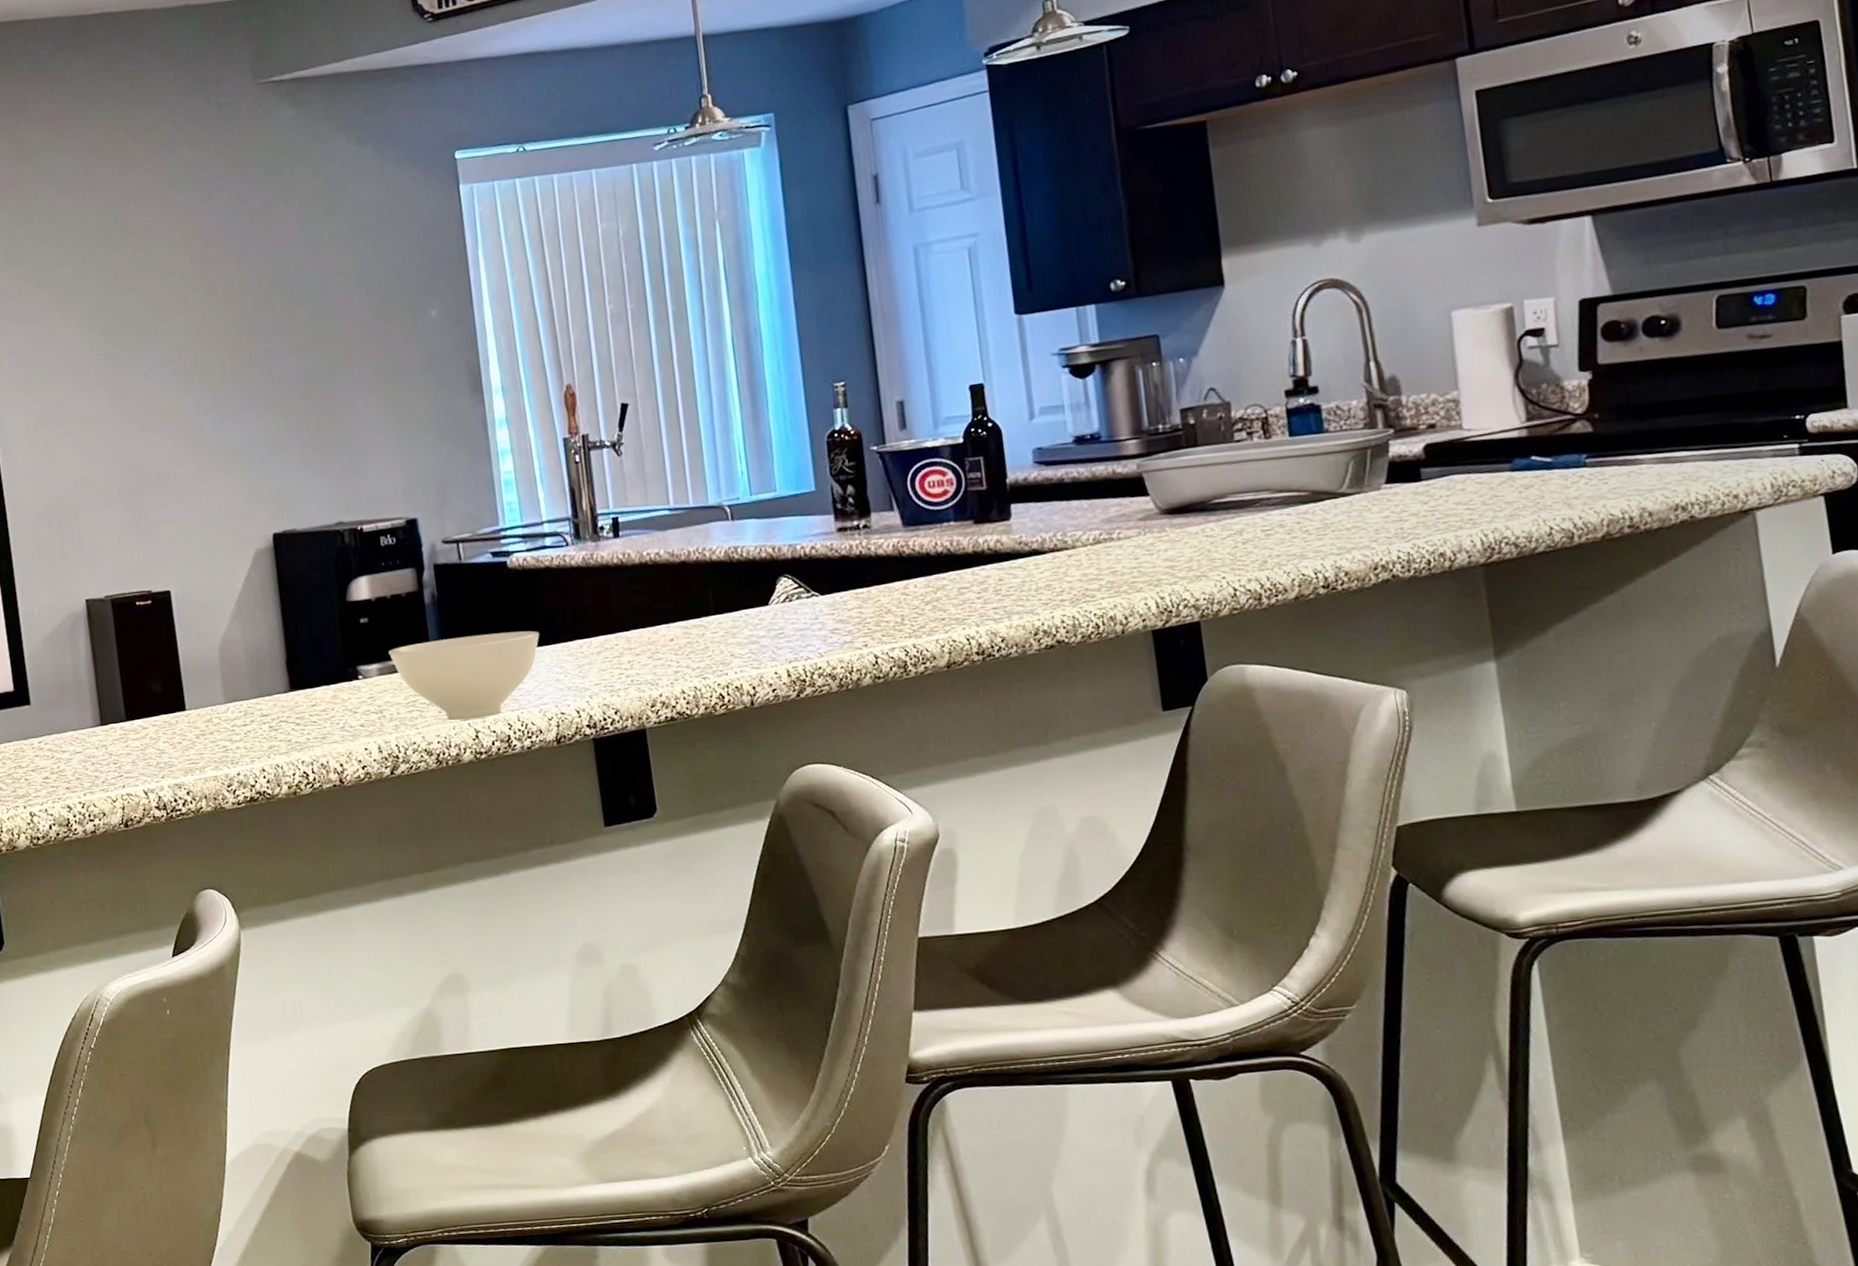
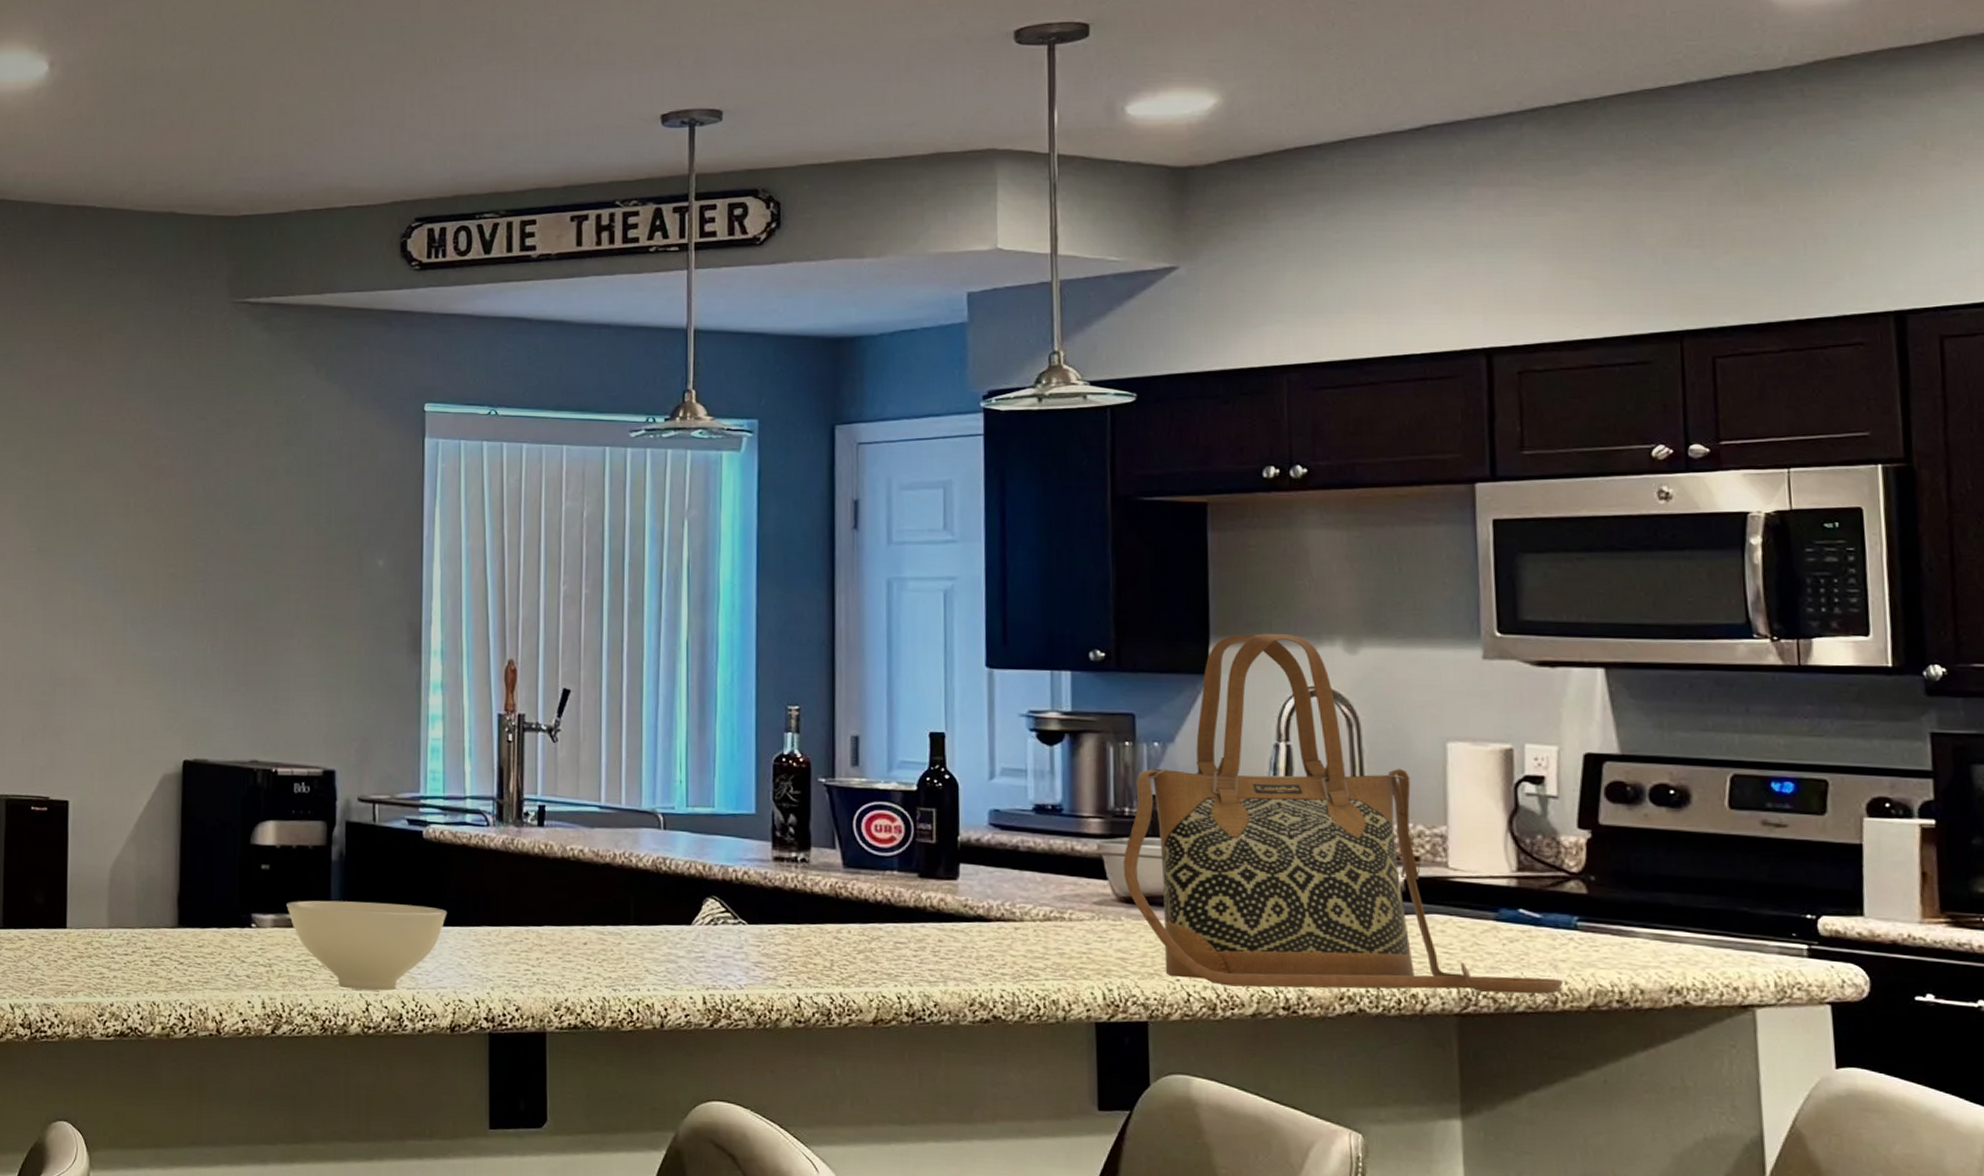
handbag: none [1161,233,1578,576] -> present [1122,634,1563,995]

